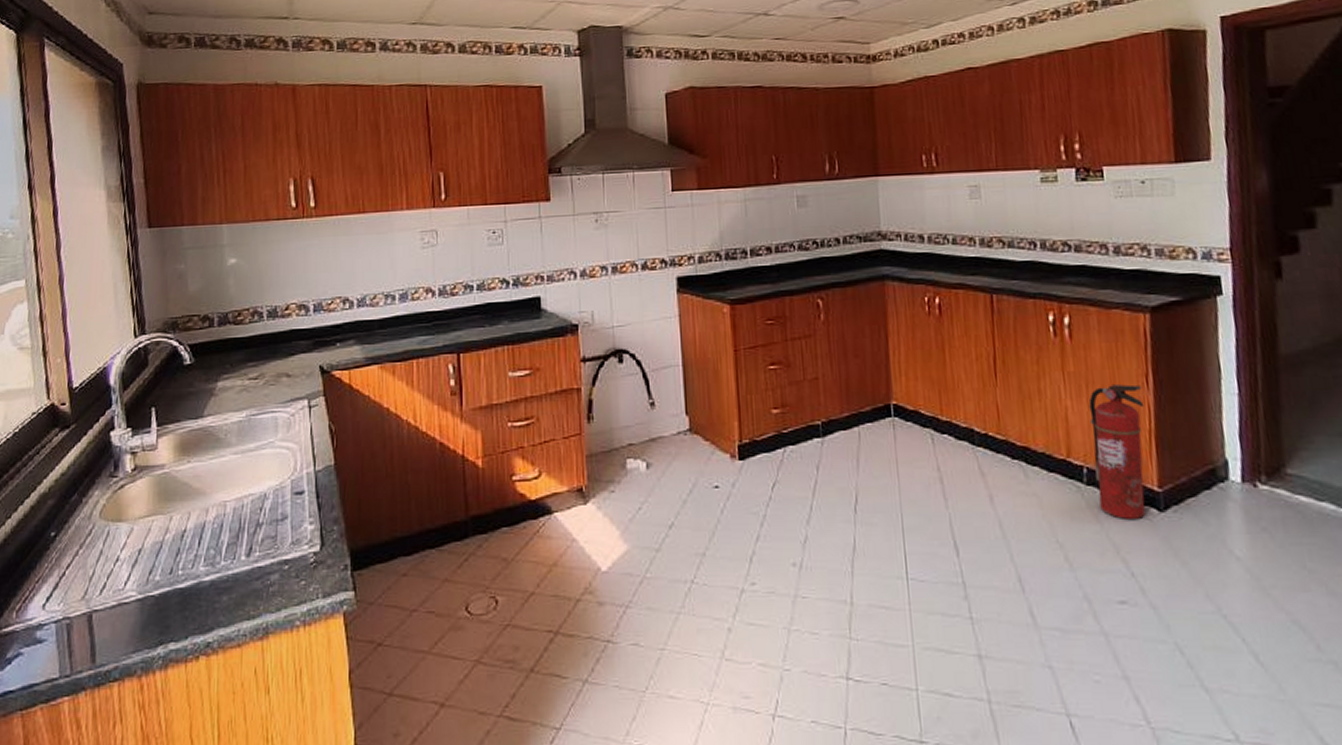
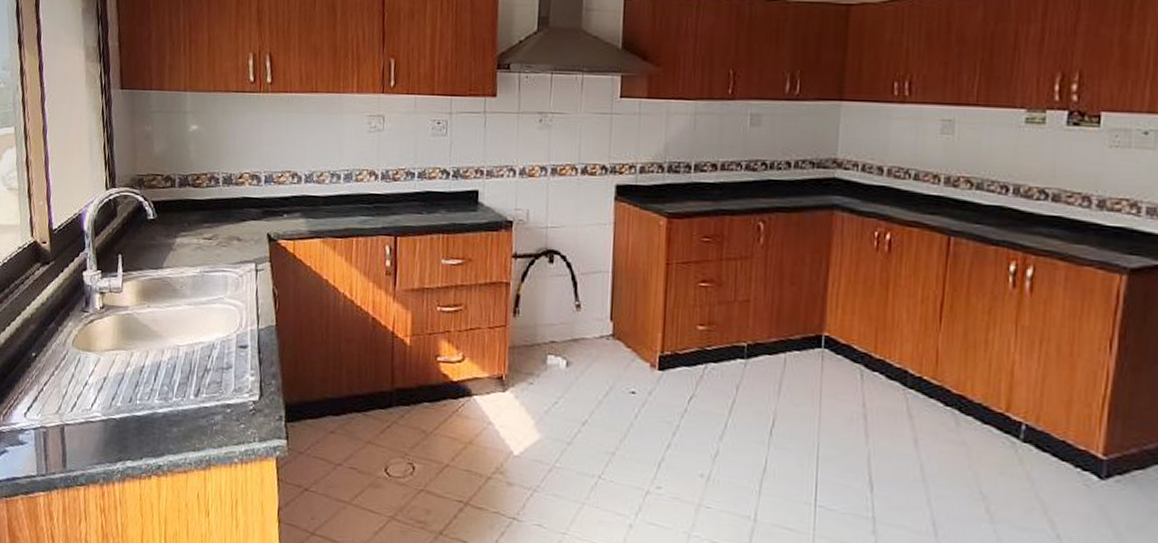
fire extinguisher: present [1088,384,1145,519] -> none [1034,344,1103,483]

